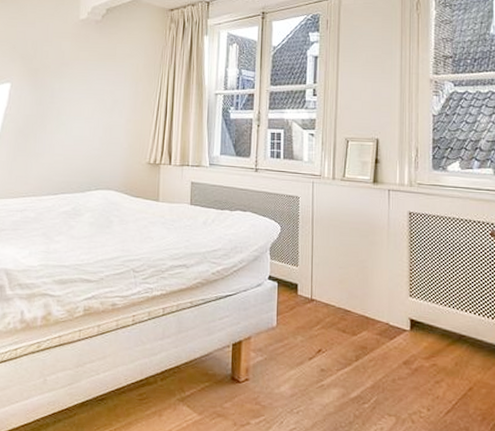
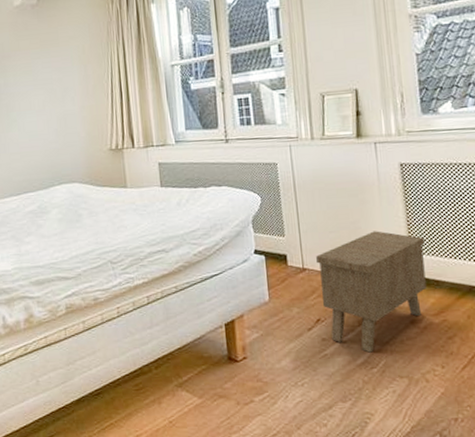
nightstand: none [324,271,424,388] -> present [316,231,426,353]

